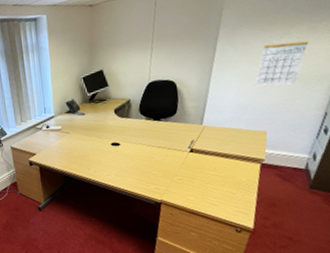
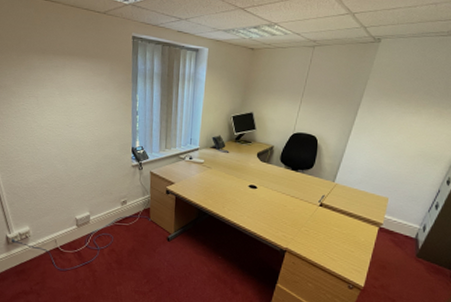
calendar: present [255,40,309,86] -> none [385,119,435,160]

